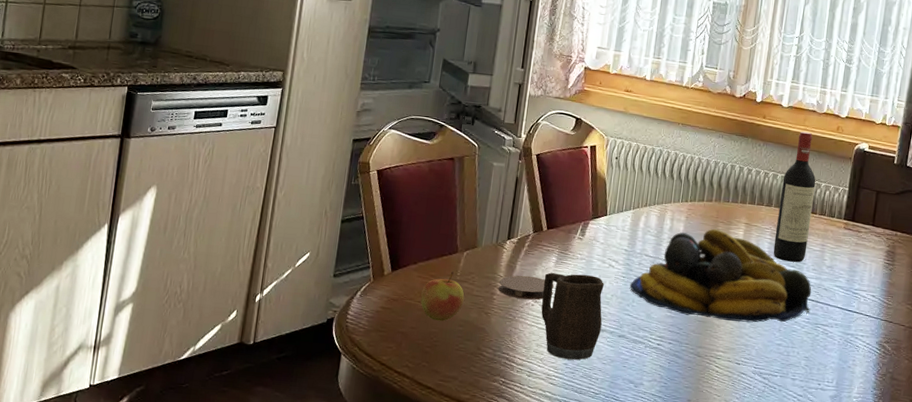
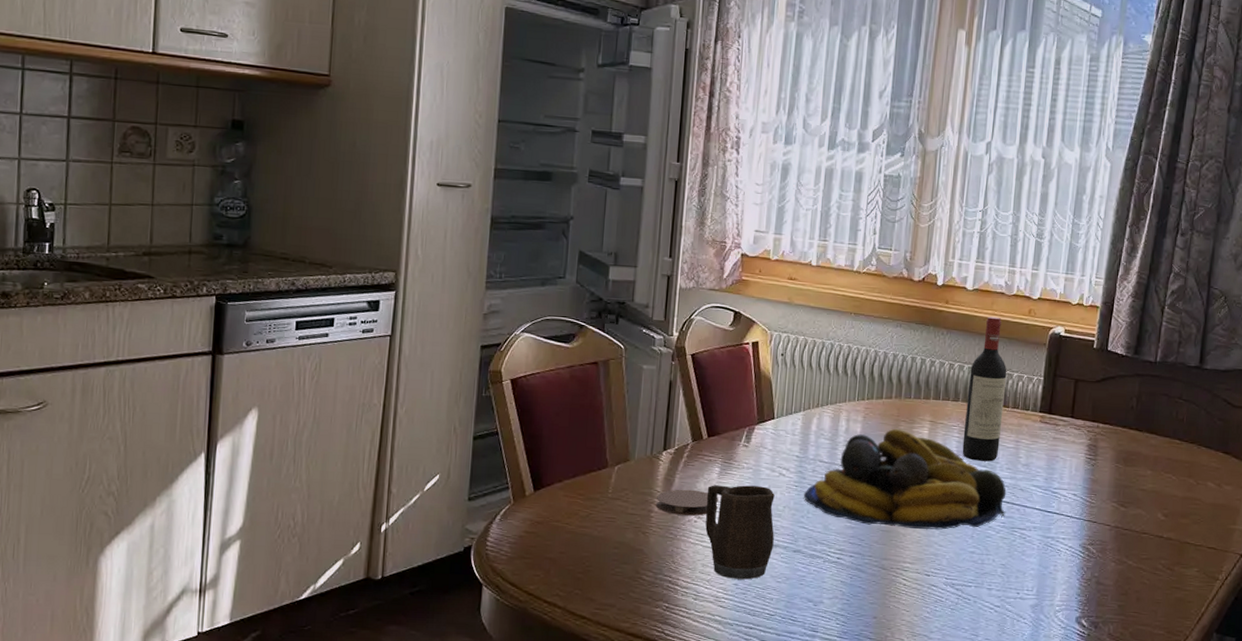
apple: present [420,271,465,321] -> none [568,488,618,544]

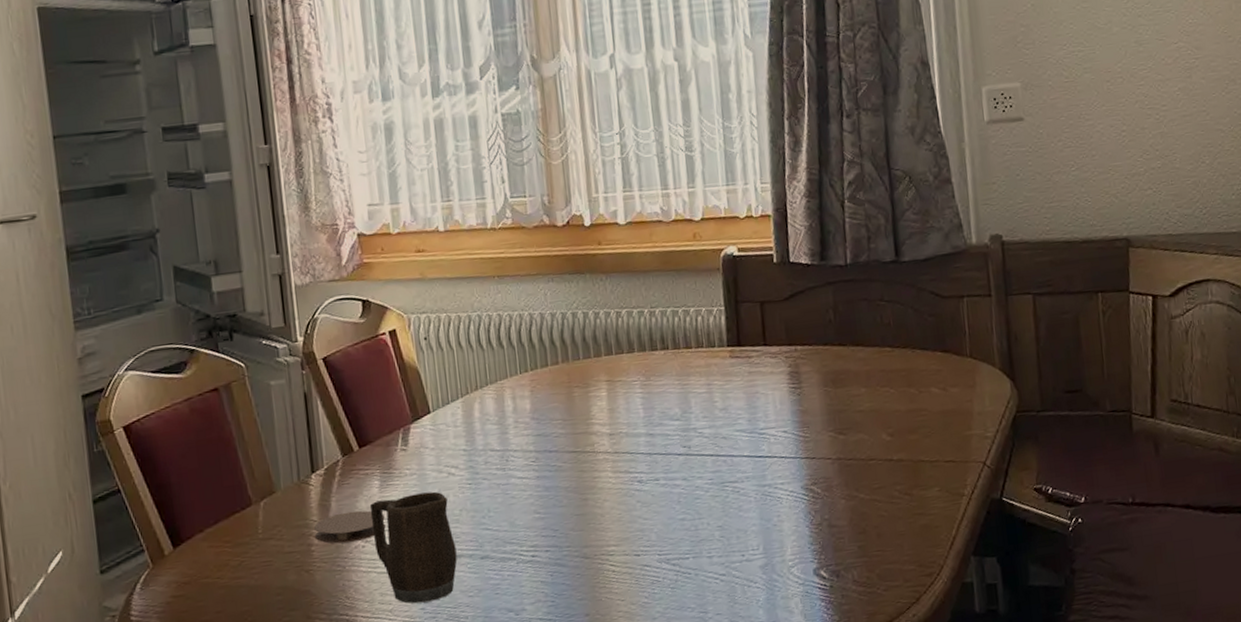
fruit bowl: present [804,428,1006,530] -> none [481,396,712,512]
wine bottle: present [962,316,1007,462] -> none [640,249,690,416]

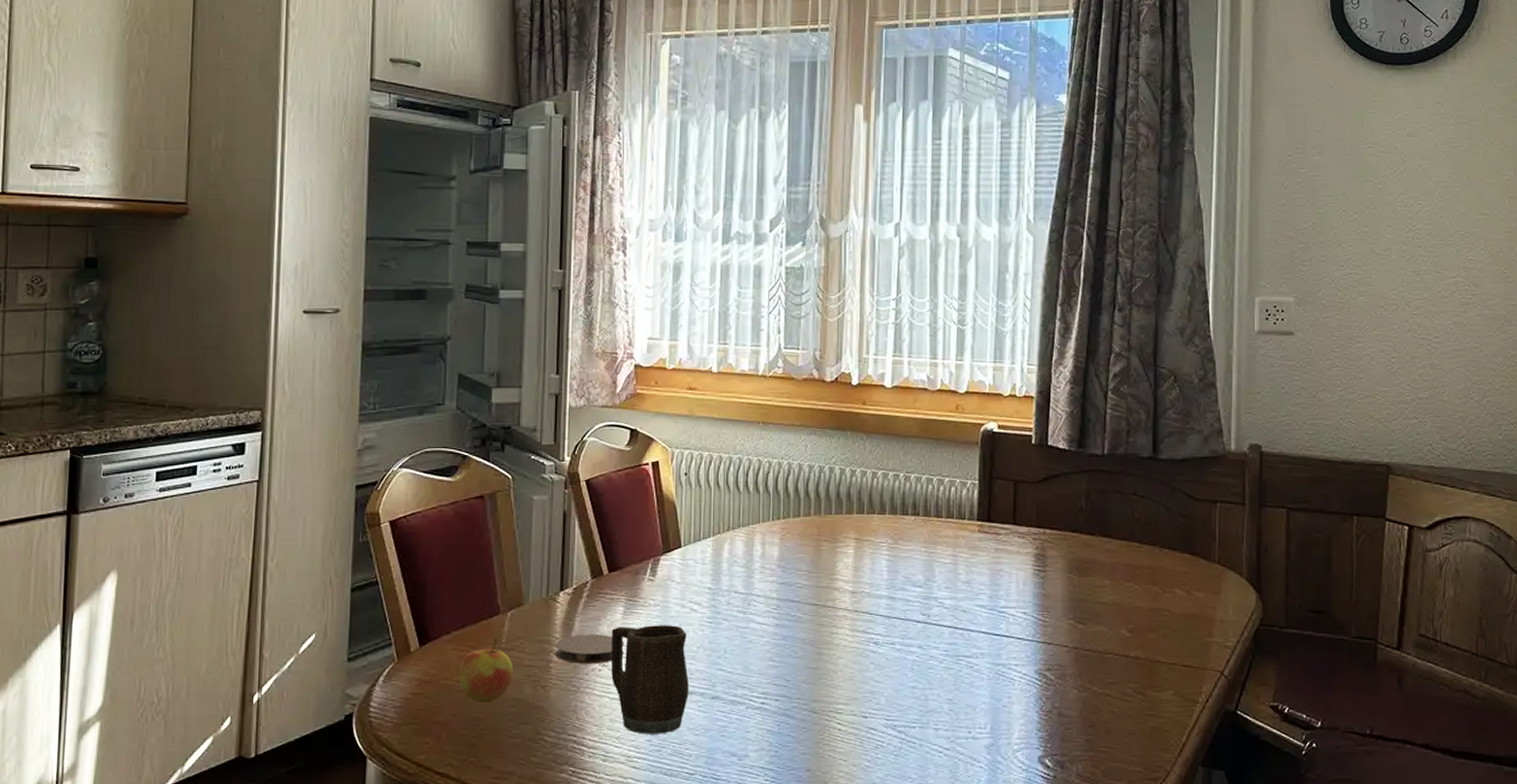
apple: none [217,529,276,596] -> present [458,638,514,703]

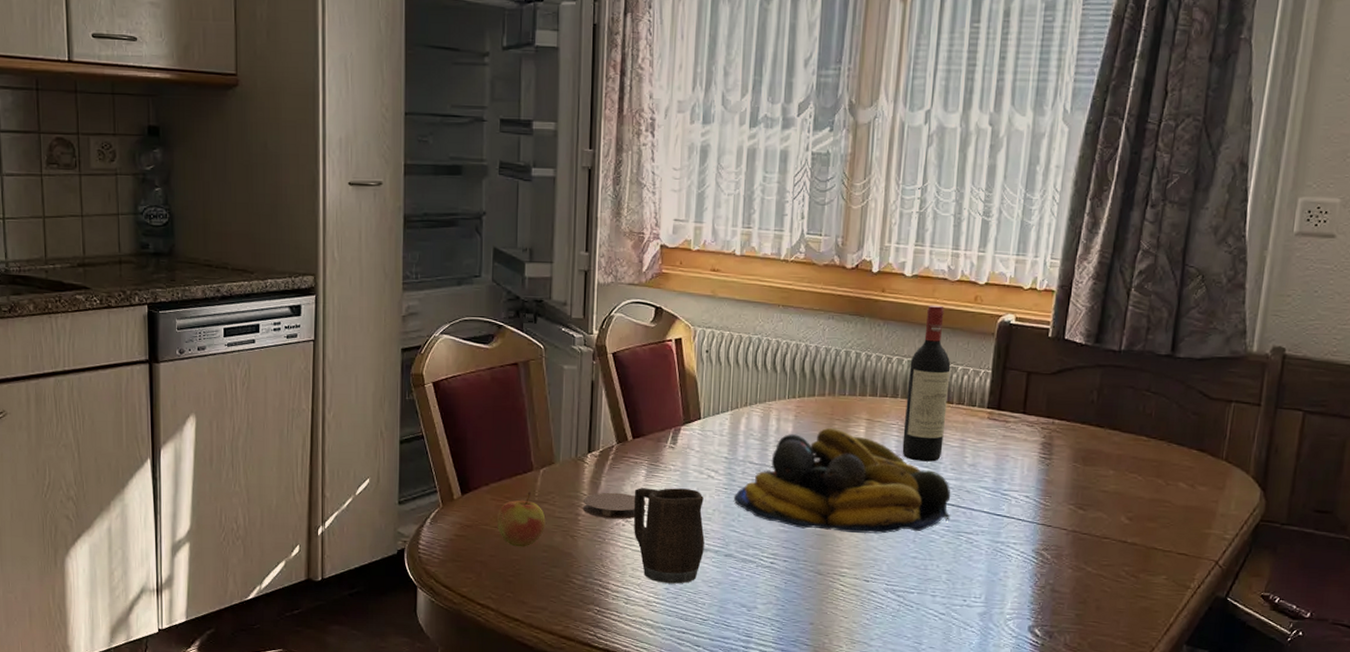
fruit bowl: none [720,549,948,665] -> present [734,427,951,534]
wine bottle: none [893,416,937,581] -> present [902,305,951,462]

